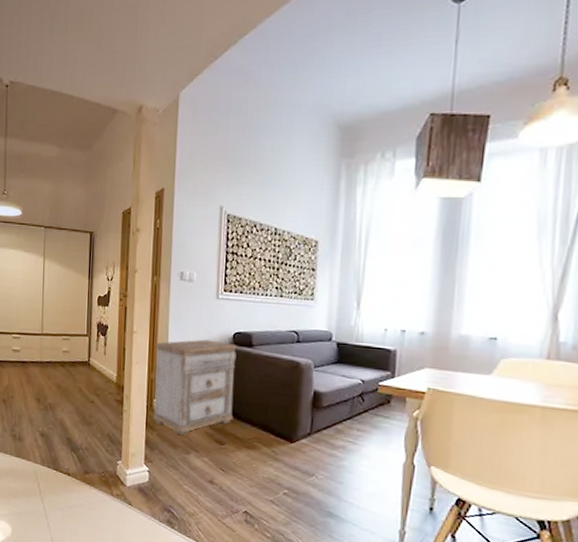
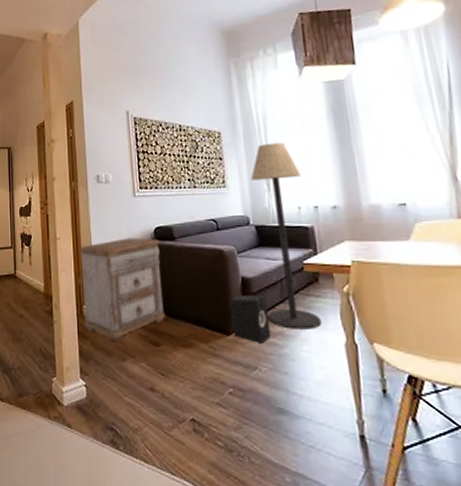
speaker: none [297,407,335,454] -> present [230,295,272,343]
floor lamp: none [333,259,396,447] -> present [250,142,322,330]

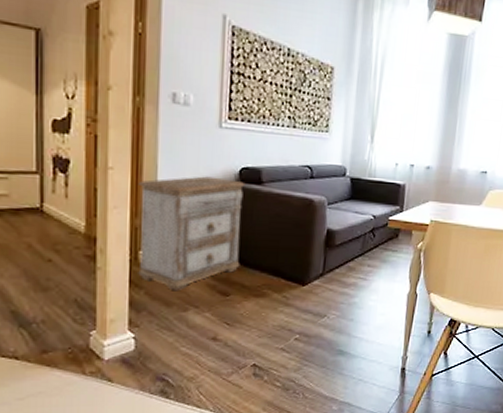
speaker: present [230,295,272,343] -> none [309,247,347,293]
floor lamp: present [250,142,322,330] -> none [345,90,407,281]

